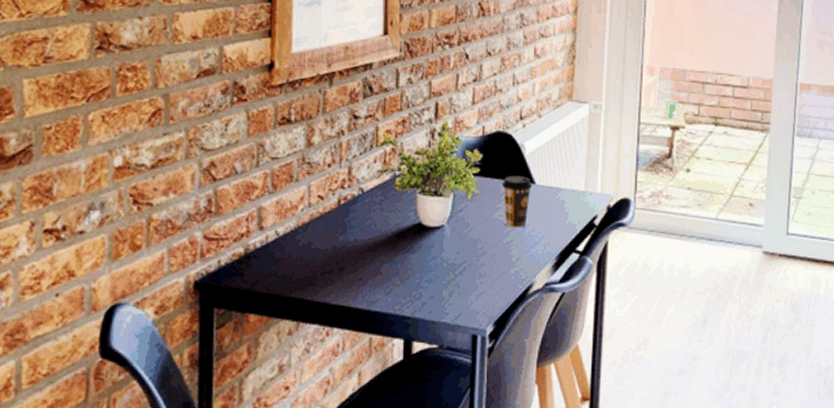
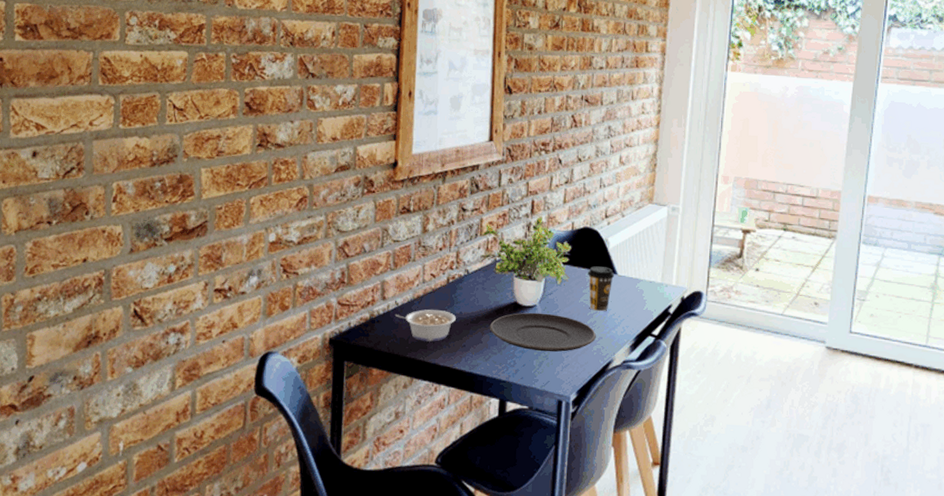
legume: none [275,238,349,277] -> present [394,309,456,342]
plate: none [389,234,513,279] -> present [489,312,596,352]

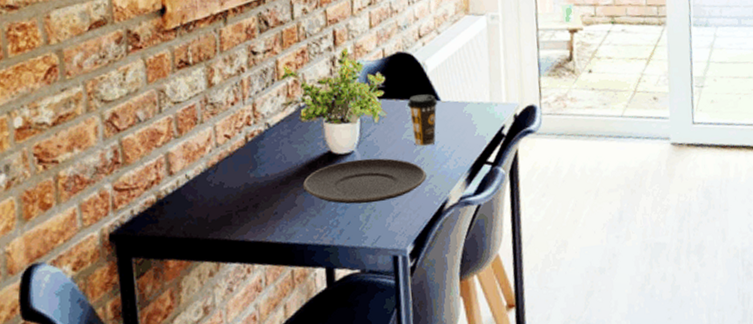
legume: present [394,309,456,342] -> none [187,176,262,217]

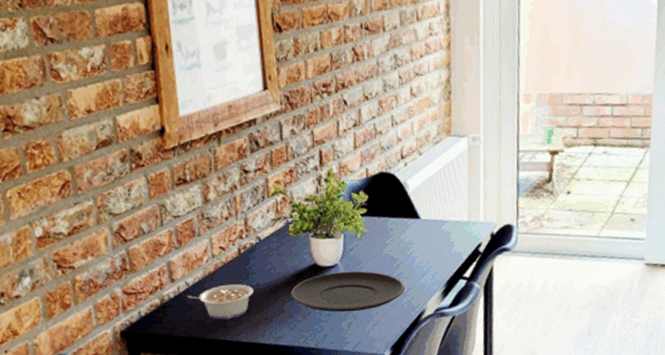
legume: none [187,176,262,217] -> present [187,284,253,320]
coffee cup: present [407,94,438,147] -> none [389,212,418,262]

